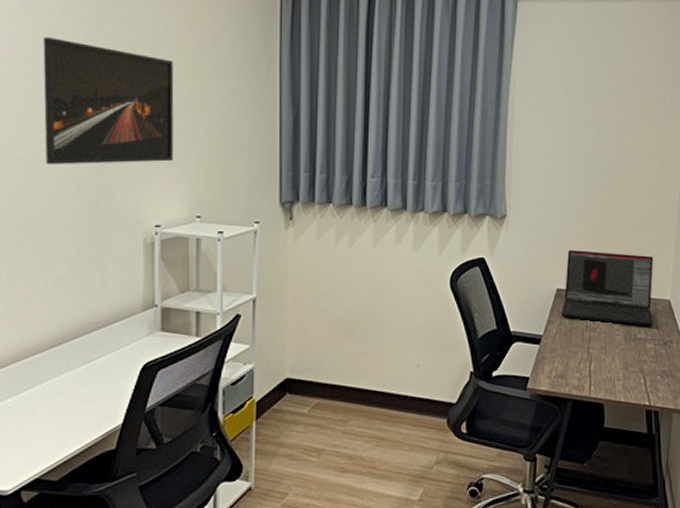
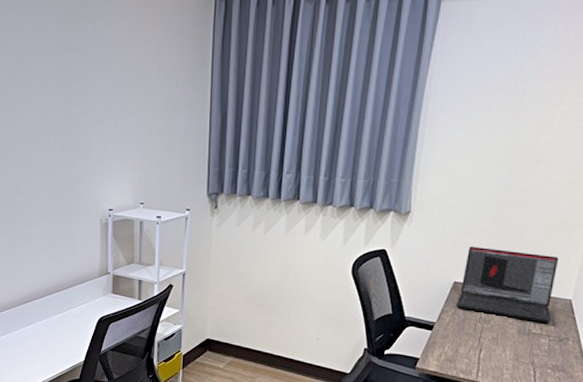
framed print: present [43,36,174,165] -> none [26,52,125,159]

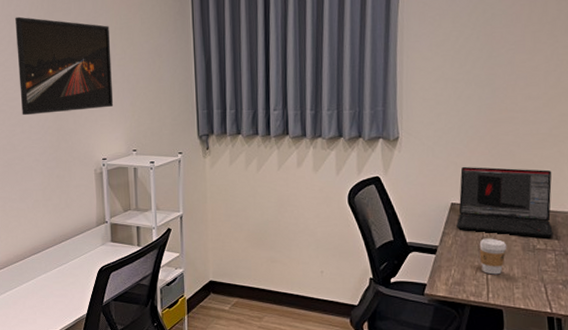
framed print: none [26,52,125,159] -> present [15,16,114,116]
coffee cup: none [474,319,504,355] -> present [479,238,507,275]

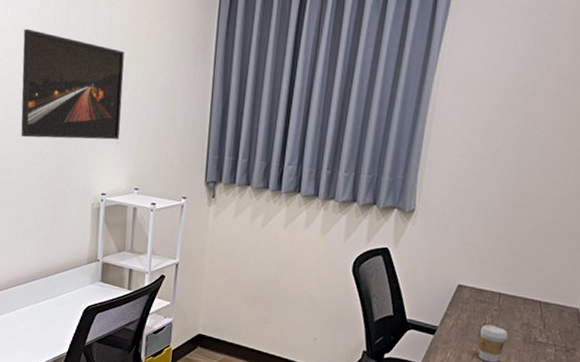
laptop: present [456,166,553,237] -> none [460,248,567,332]

